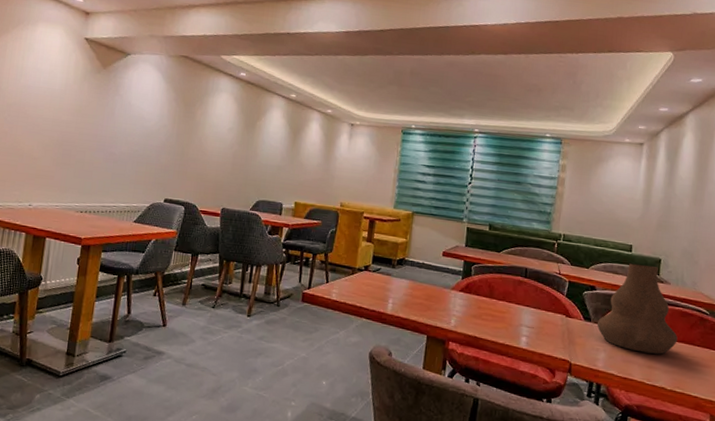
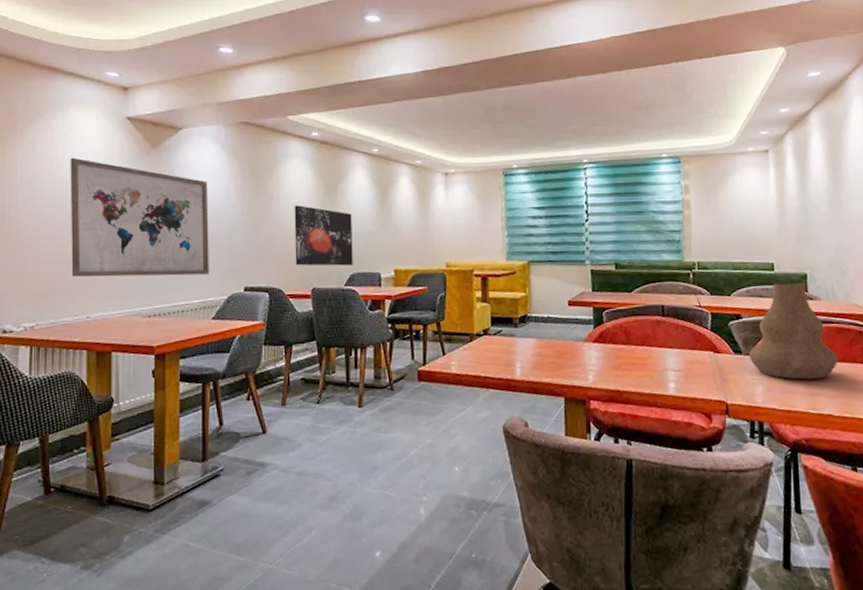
wall art: none [21,66,146,183] -> present [70,157,209,277]
wall art: none [210,134,265,193] -> present [294,205,353,266]

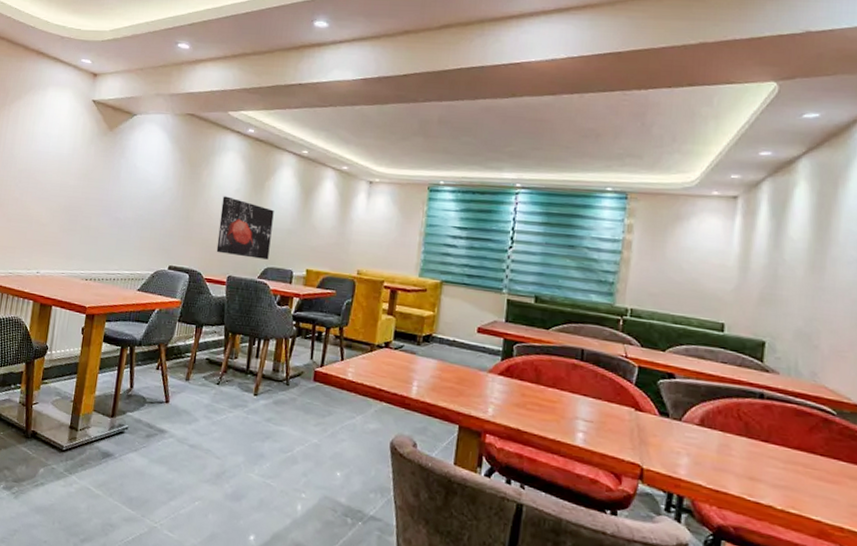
wall art: present [70,157,209,277] -> none [30,131,151,250]
vase: present [749,282,838,380] -> none [678,346,791,463]

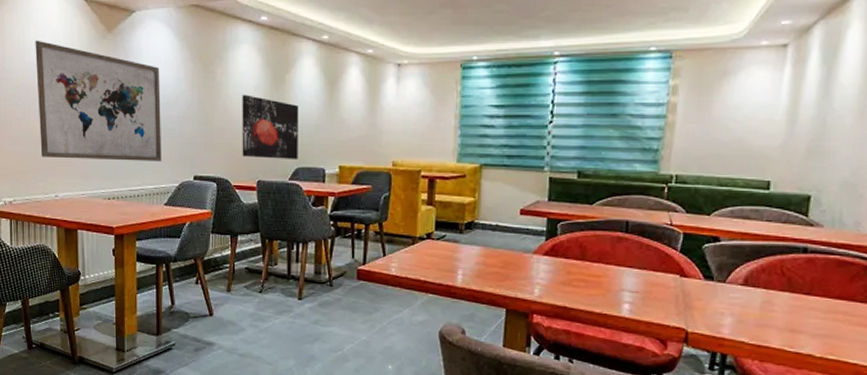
wall art: none [30,131,151,250] -> present [35,40,162,161]

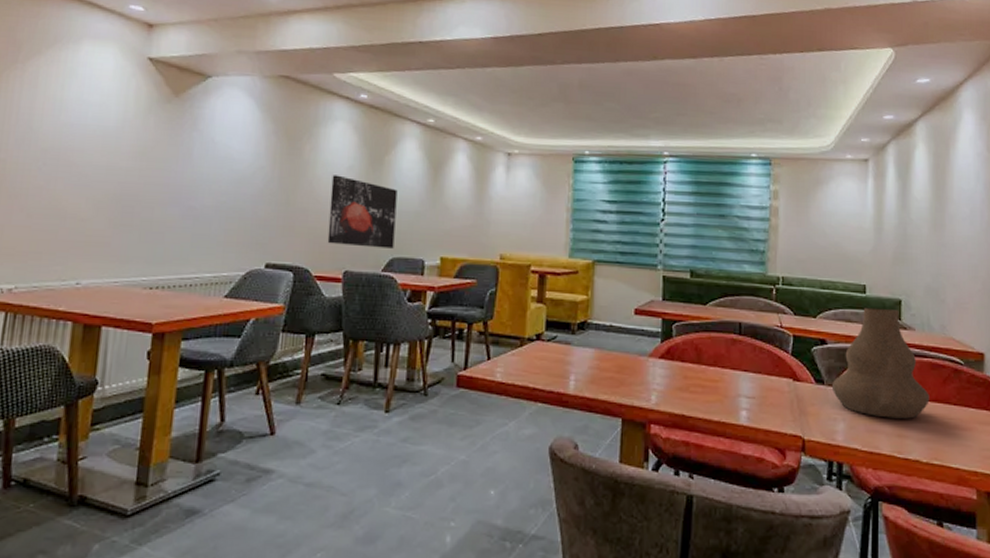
wall art: present [35,40,162,161] -> none [64,97,235,246]
vase: none [722,204,832,315] -> present [833,307,930,419]

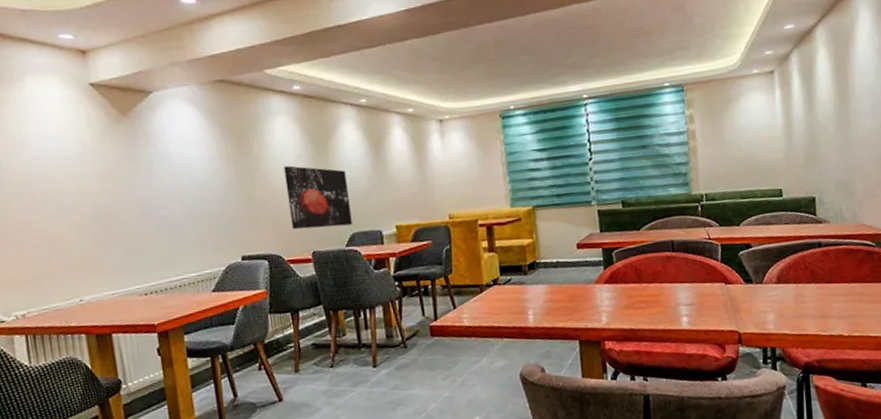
vase: present [833,307,930,419] -> none [760,207,847,304]

